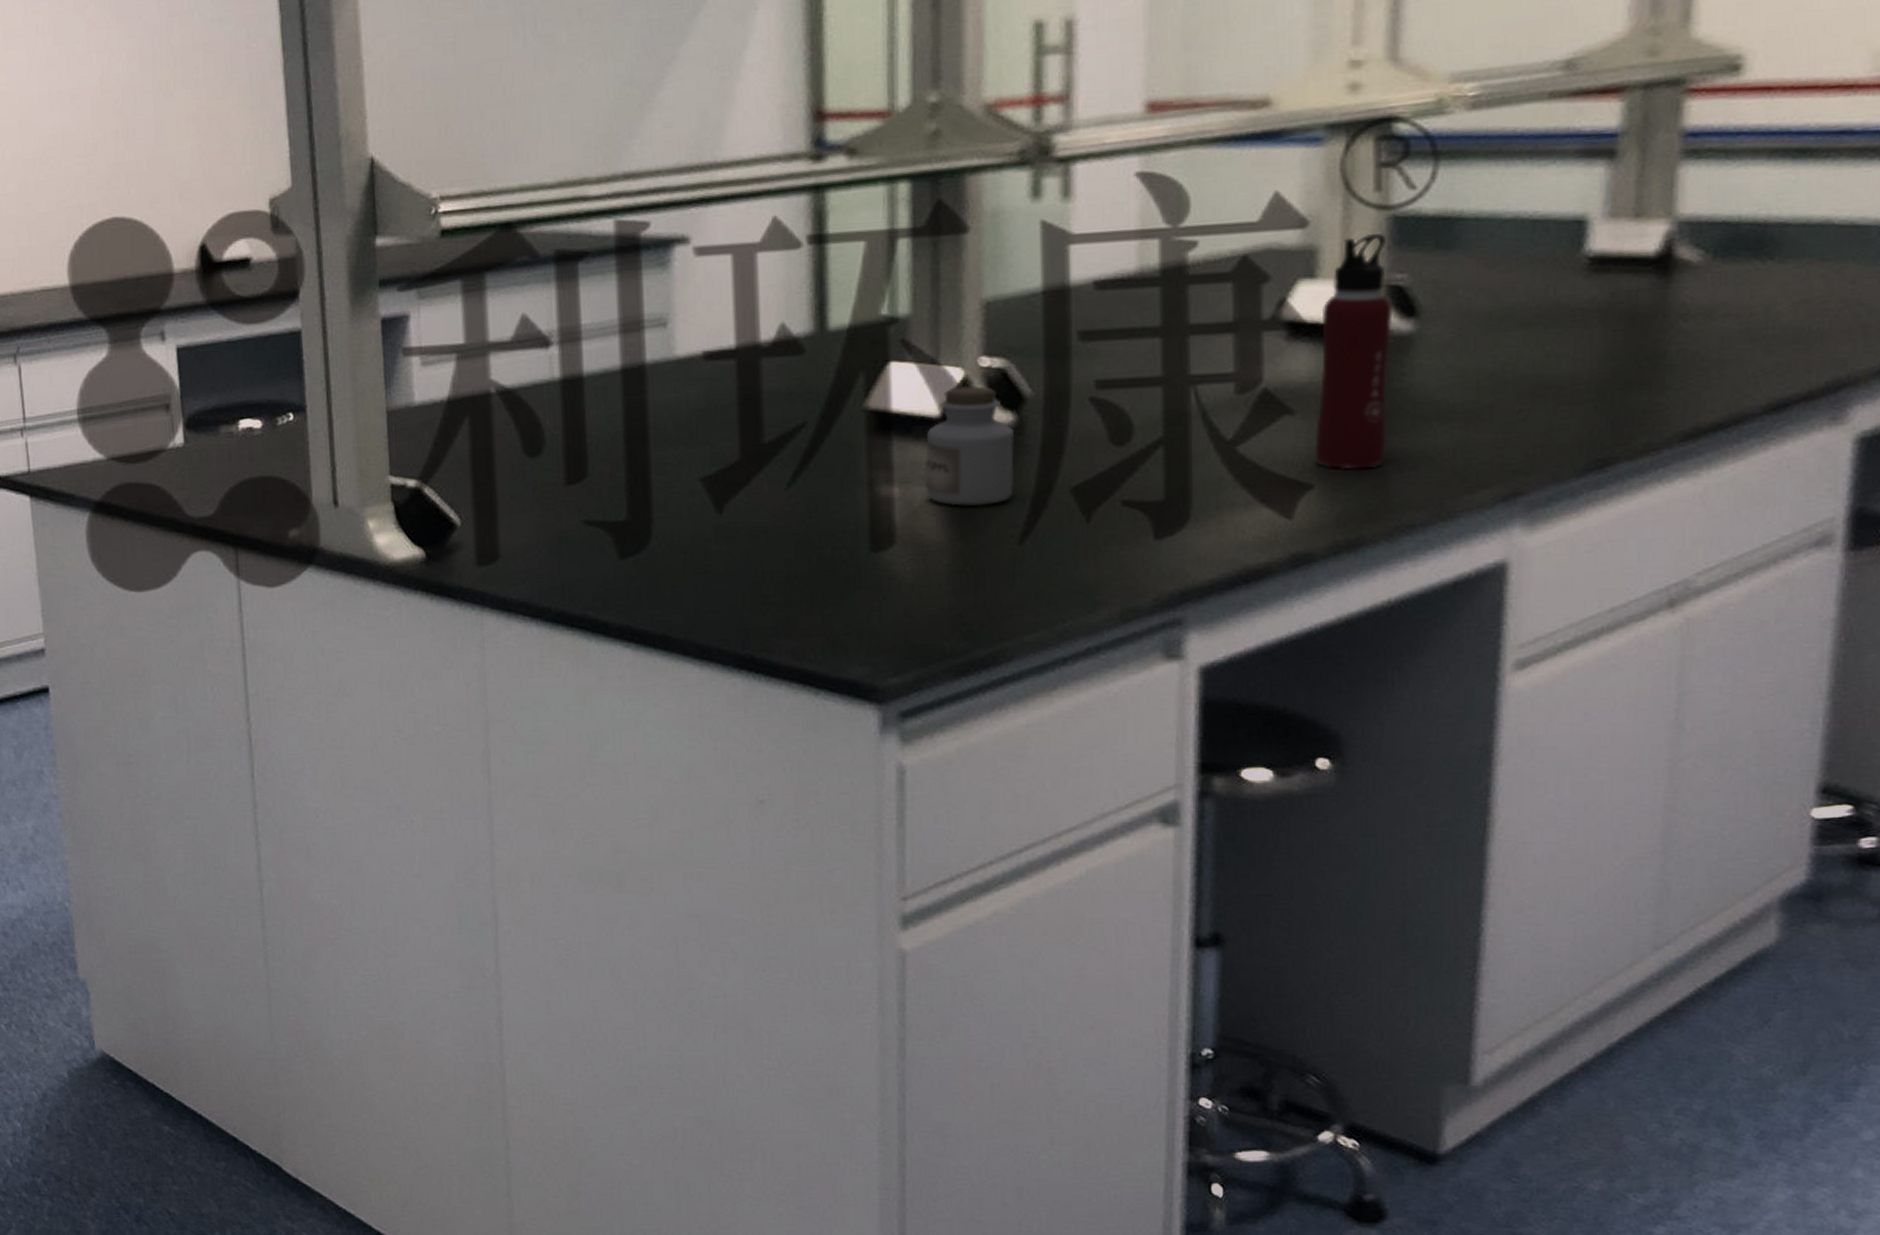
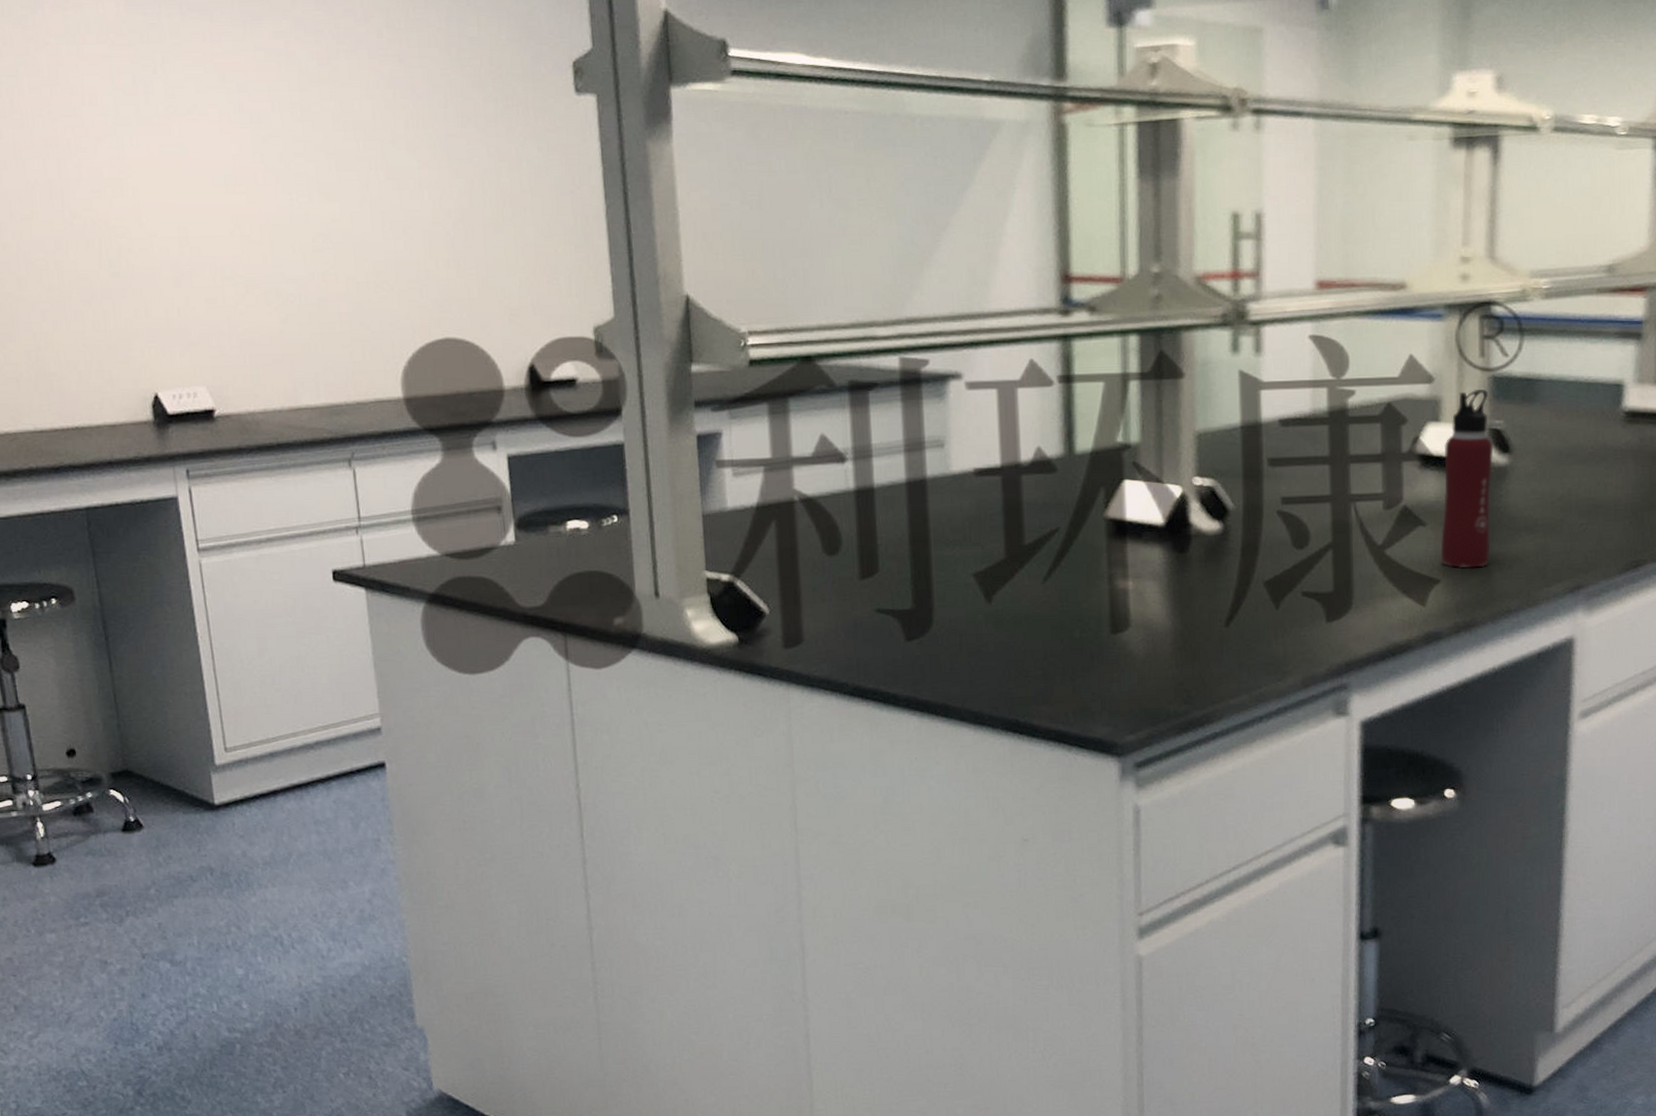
jar: present [924,385,1015,507] -> none [1152,499,1222,597]

